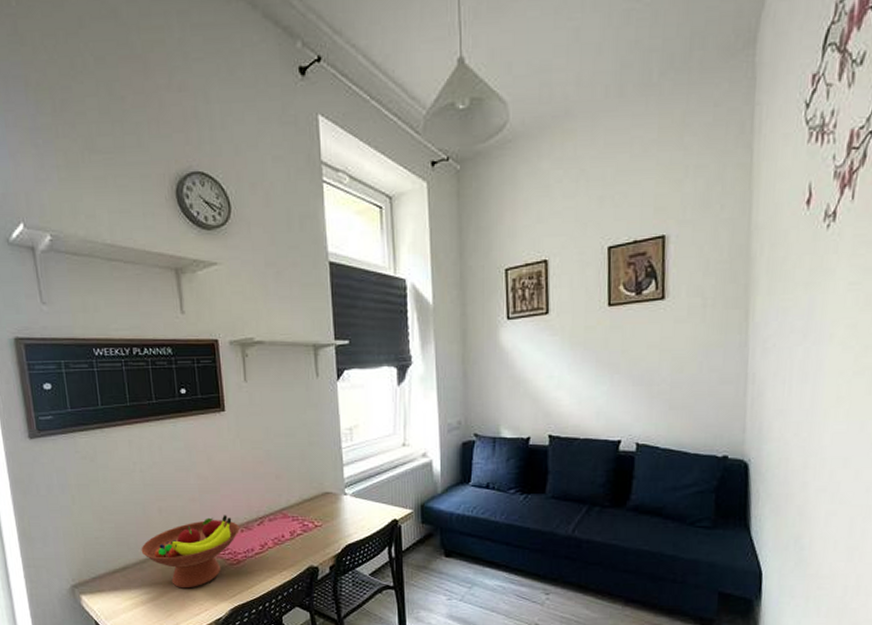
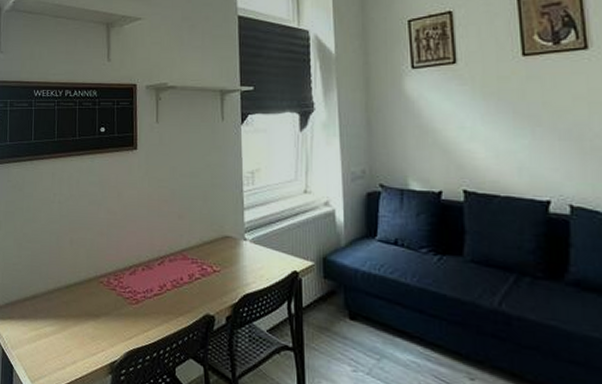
fruit bowl: present [141,515,240,589] -> none [50,251,141,325]

